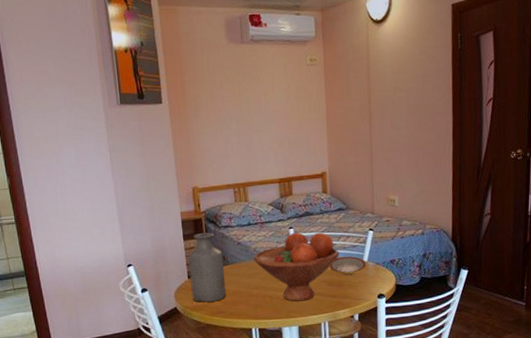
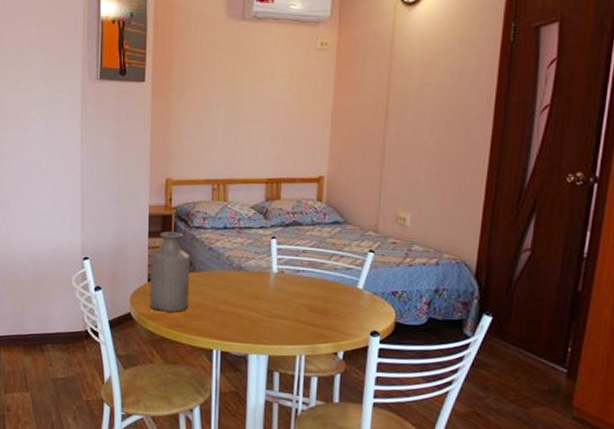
fruit bowl: present [253,232,340,302] -> none [224,243,329,326]
plate: present [329,256,366,276] -> none [314,280,360,303]

